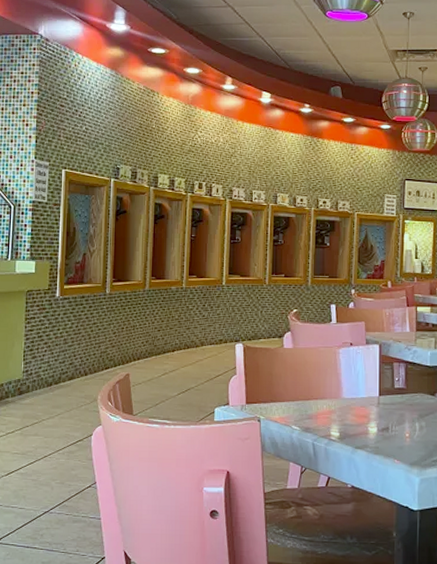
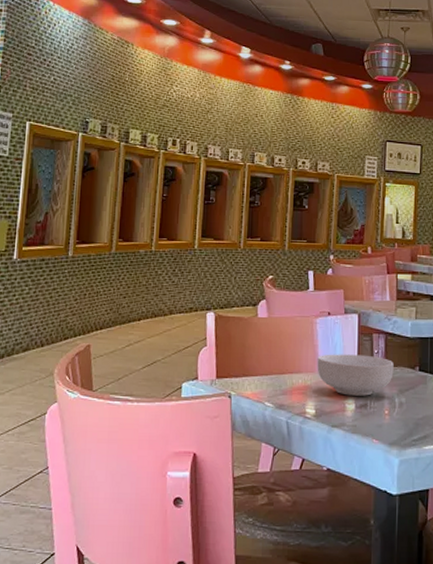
cereal bowl: none [340,381,414,420] -> present [317,354,394,396]

